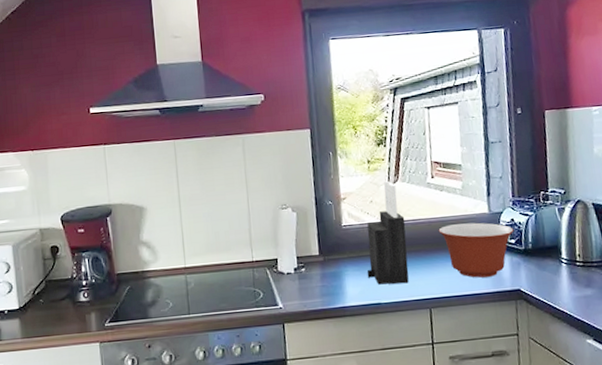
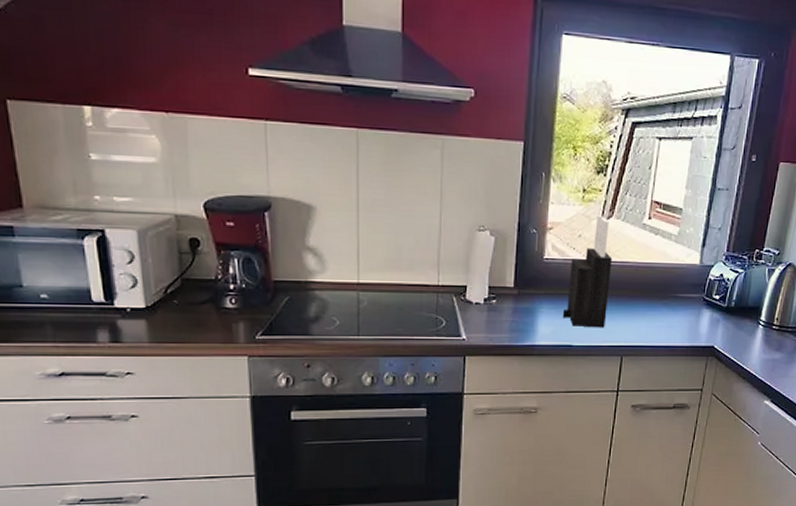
mixing bowl: present [438,222,514,278] -> none [645,272,721,331]

